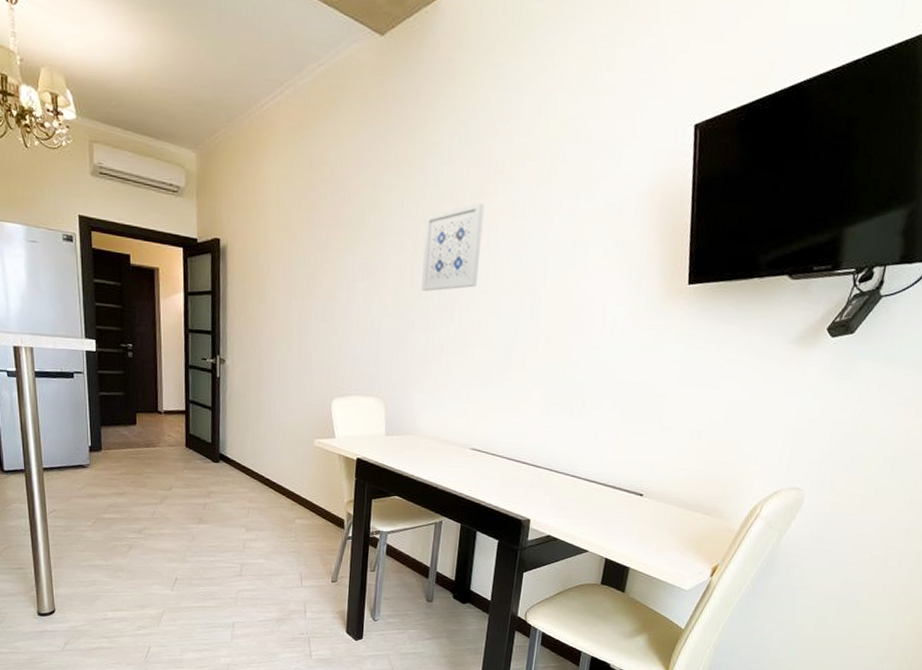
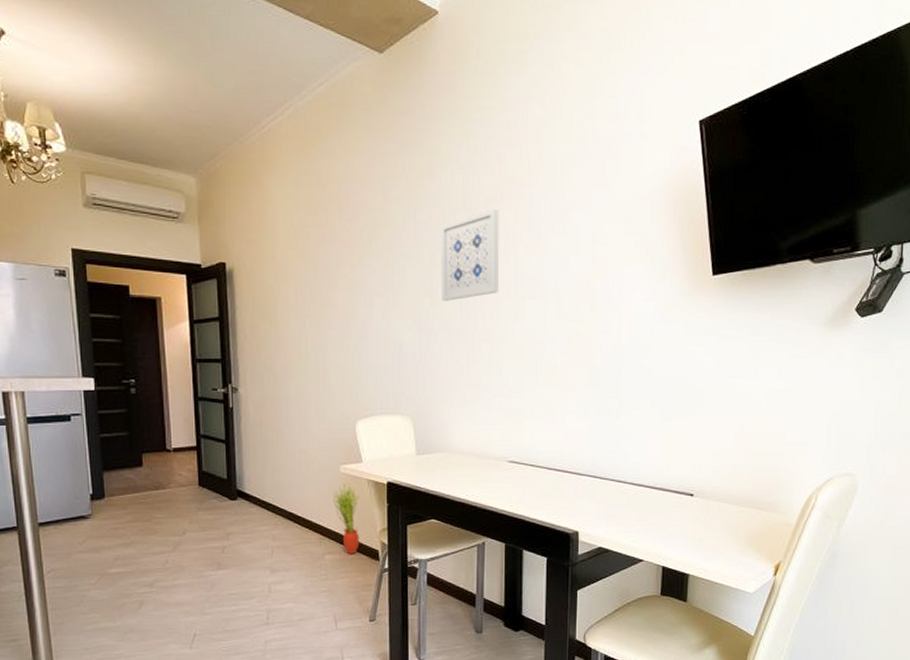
potted plant: none [306,455,331,521] -> present [333,482,360,554]

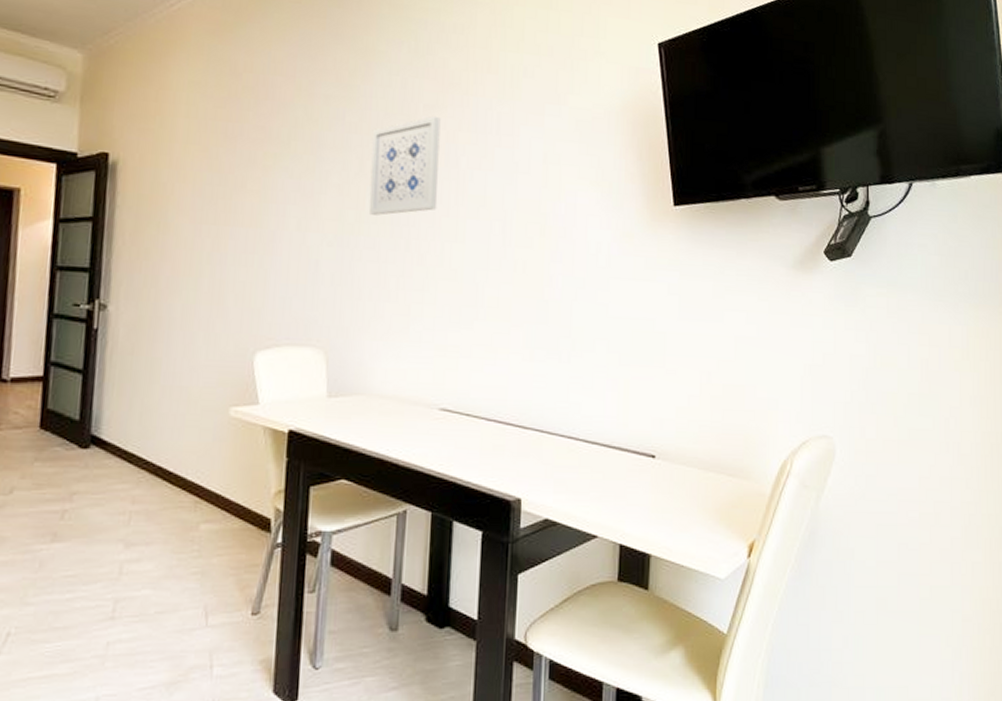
potted plant: present [333,482,360,554] -> none [216,429,252,523]

